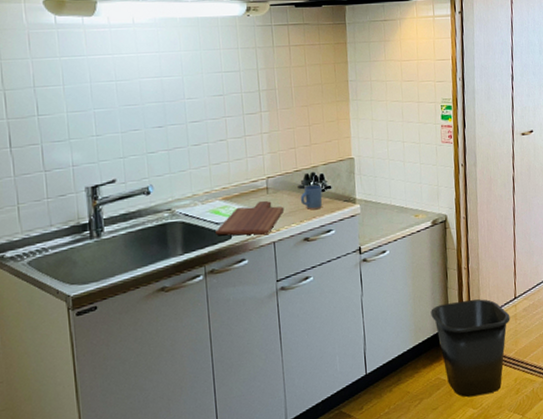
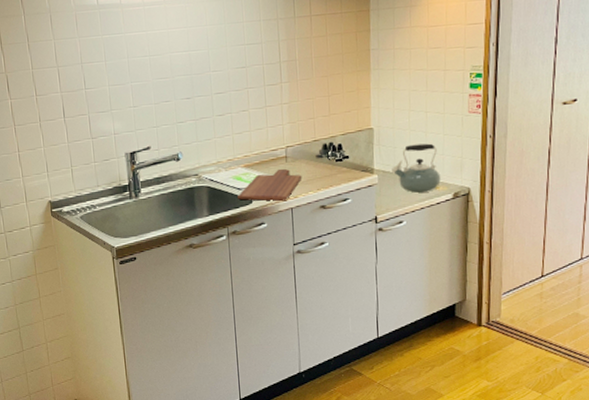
mug: present [300,184,323,210] -> none [317,154,340,179]
kettle: none [373,172,420,222] -> present [392,143,441,193]
waste bin: present [431,299,510,397] -> none [447,274,535,370]

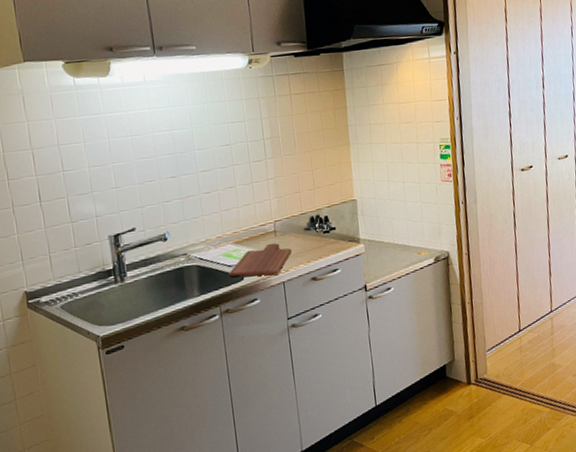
kettle: present [392,143,441,193] -> none [376,211,422,260]

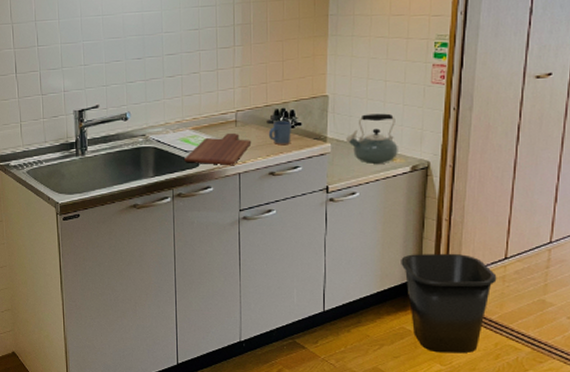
mug: none [306,226,328,251] -> present [268,120,291,146]
kettle: none [376,211,422,260] -> present [346,113,398,164]
waste bin: none [436,332,516,427] -> present [401,253,497,353]

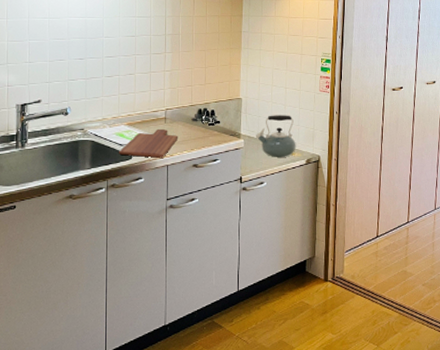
mug: present [268,120,291,146] -> none [192,119,212,141]
waste bin: present [401,253,497,353] -> none [300,233,372,323]

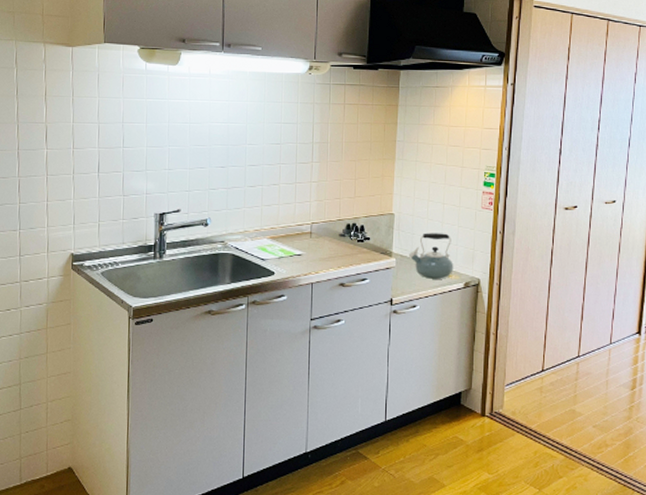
cutting board: present [119,128,179,158] -> none [261,243,325,275]

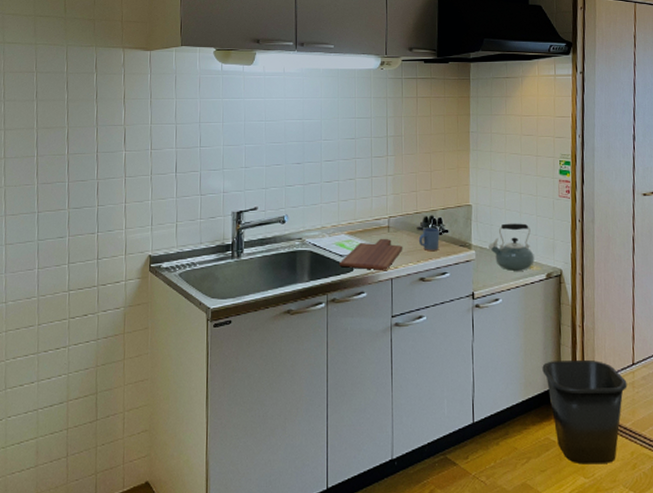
cutting board: none [261,243,325,275] -> present [339,238,403,270]
mug: none [340,234,361,258] -> present [418,227,440,252]
waste bin: none [455,365,536,462] -> present [542,359,627,465]

